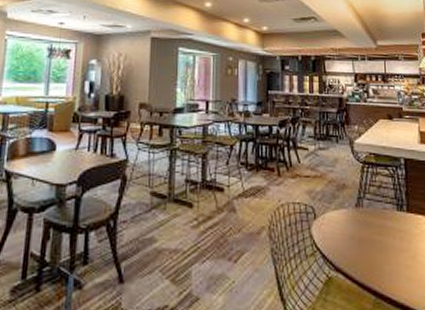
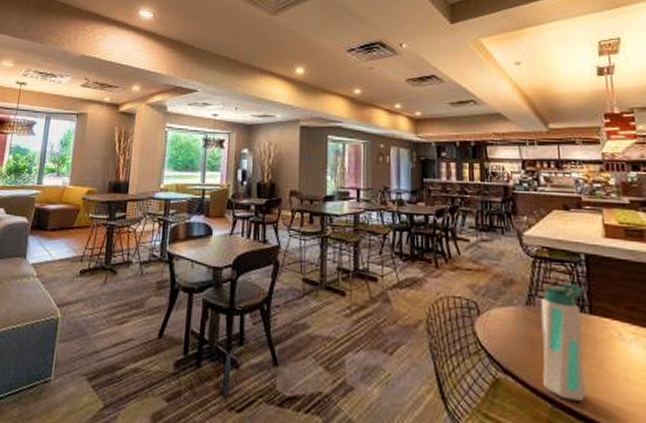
water bottle: none [367,185,403,291] -> present [540,283,586,401]

